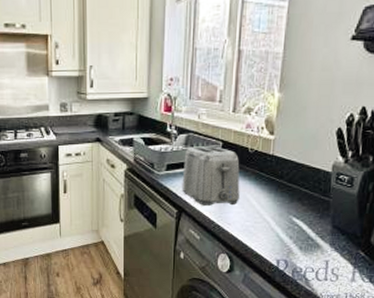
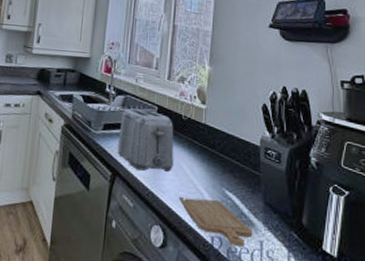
chopping board: none [244,227,319,268] -> present [178,197,253,248]

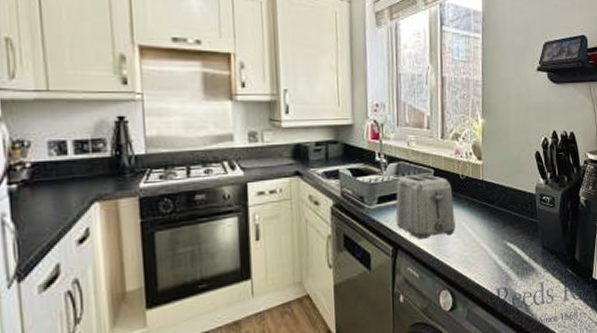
chopping board: present [178,197,253,248] -> none [463,254,534,293]

